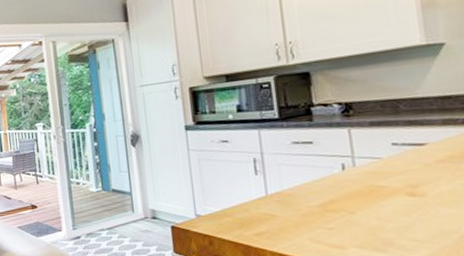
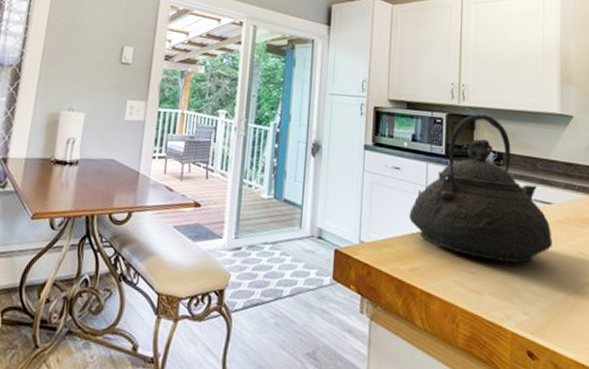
teakettle: none [246,67,433,214] -> present [409,114,552,263]

